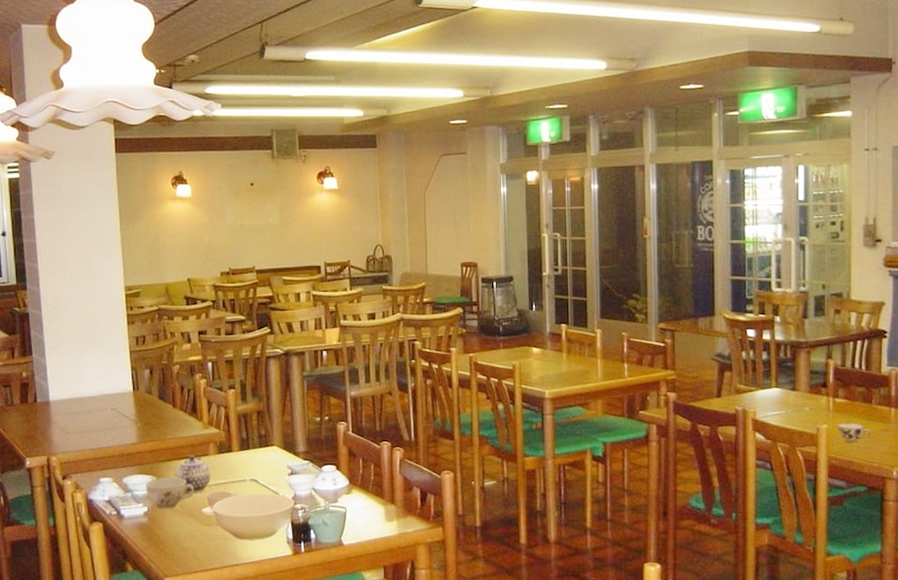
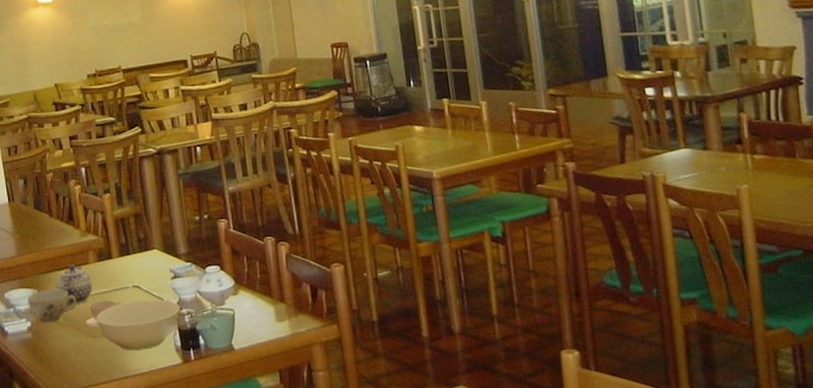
teacup: present [837,423,871,443] -> none [759,180,799,203]

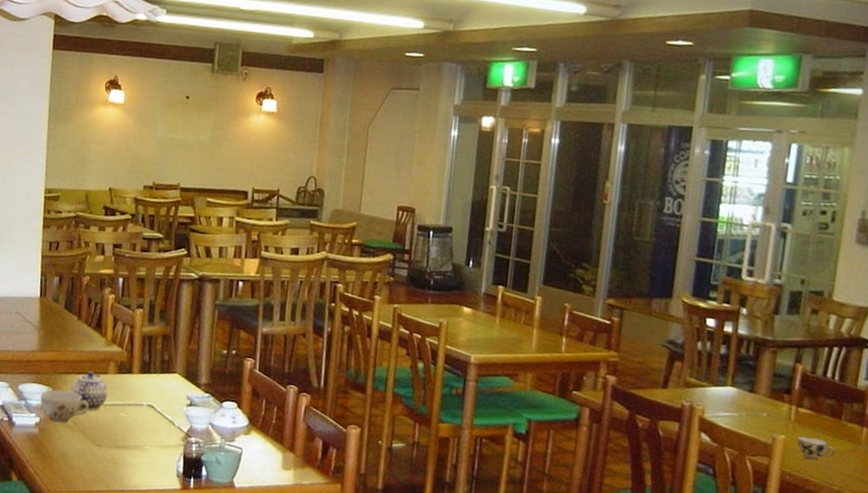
teacup: present [85,300,121,327] -> none [93,412,132,437]
bowl: present [96,299,181,351] -> none [104,419,190,469]
teacup: none [759,180,799,203] -> present [797,436,836,461]

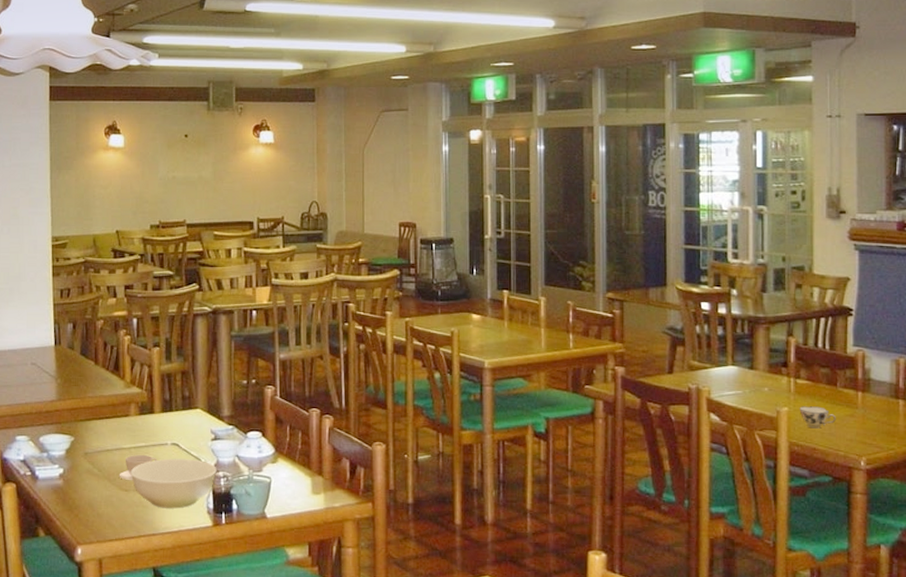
teacup: present [40,389,89,423] -> none [62,437,113,472]
teapot: present [70,371,108,411] -> none [92,415,131,456]
teacup: none [93,412,132,437] -> present [119,454,157,481]
bowl: none [104,419,190,469] -> present [130,458,217,509]

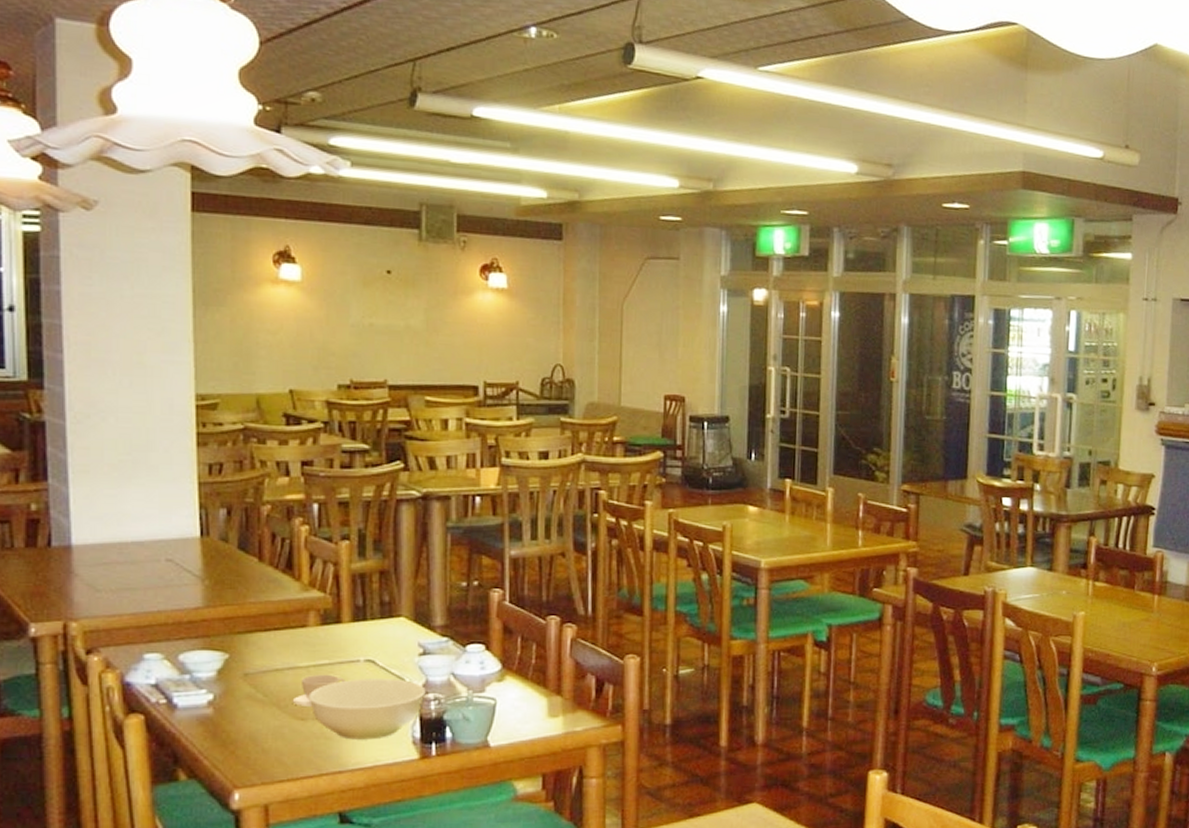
teacup: present [799,406,836,429] -> none [1096,610,1131,634]

